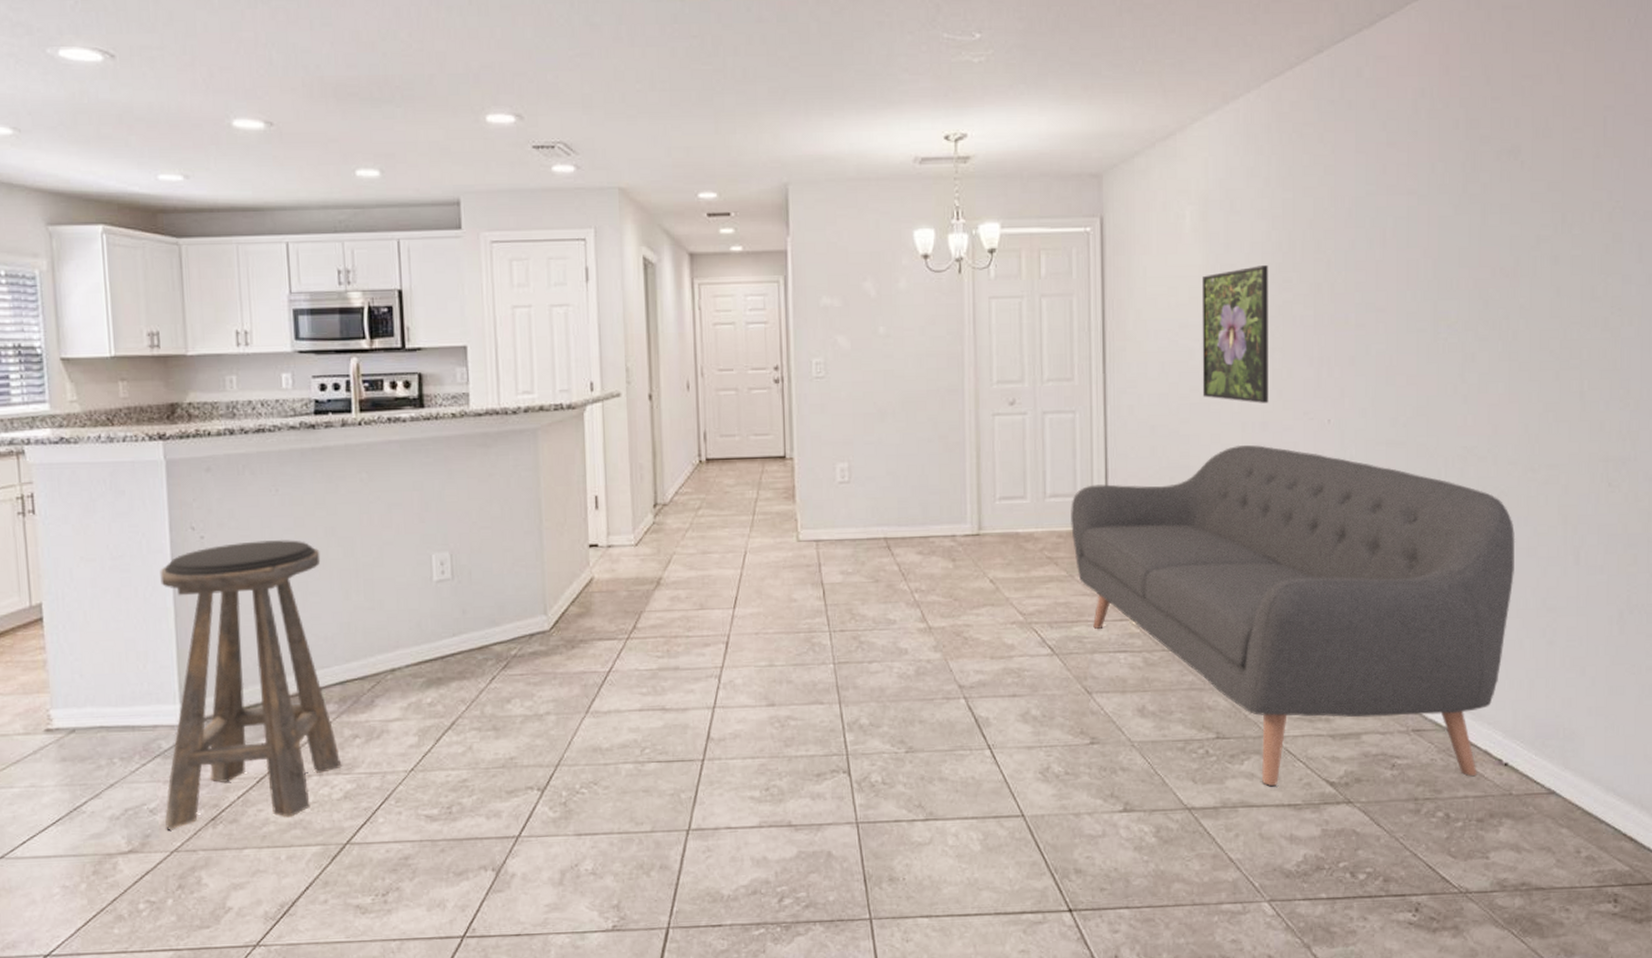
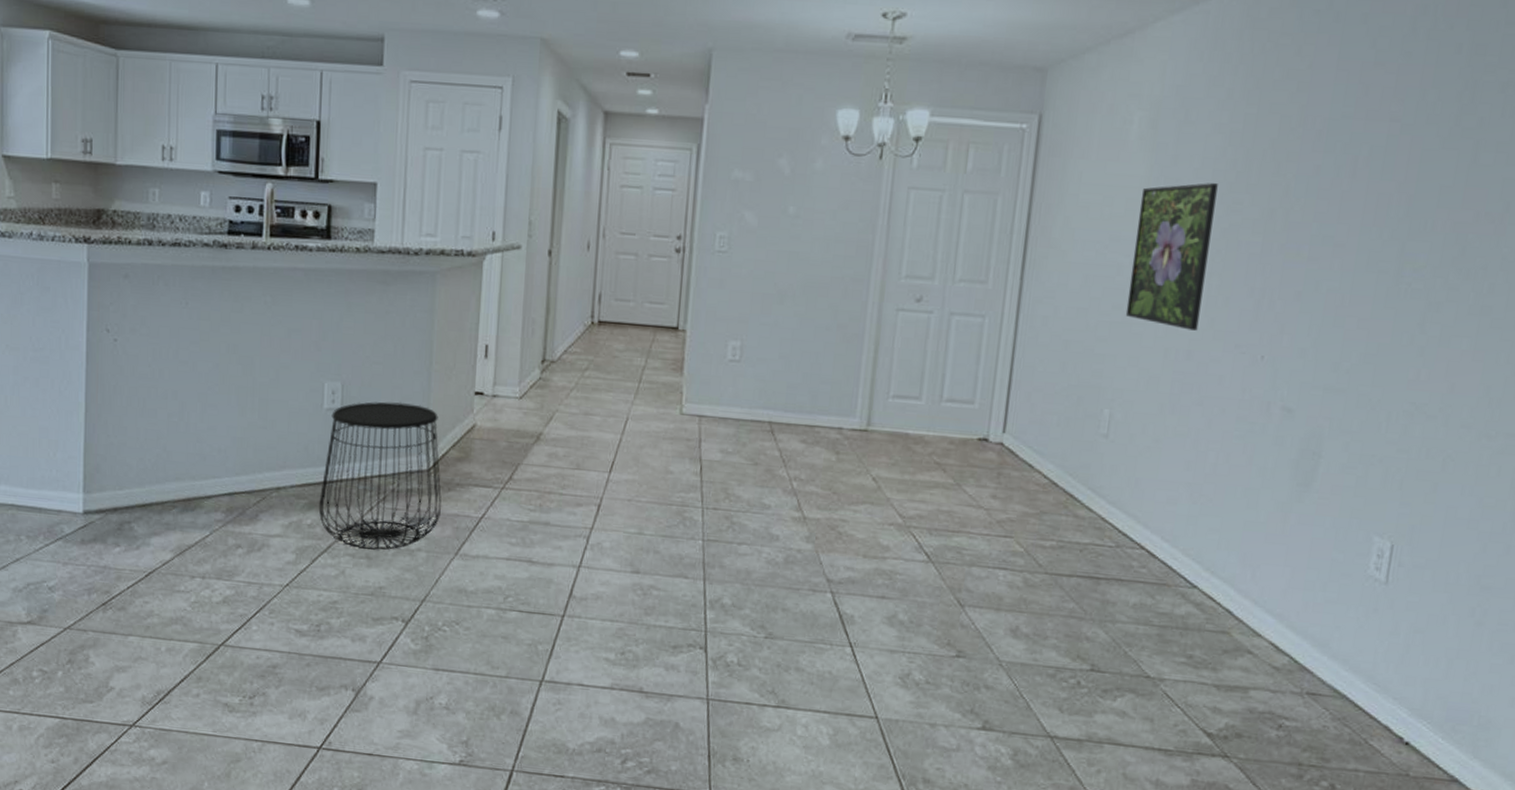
stool: present [160,540,342,829] -> none [62,349,223,613]
side table: none [437,564,567,721] -> present [318,401,442,550]
sofa: present [1071,445,1516,787] -> none [964,372,1457,751]

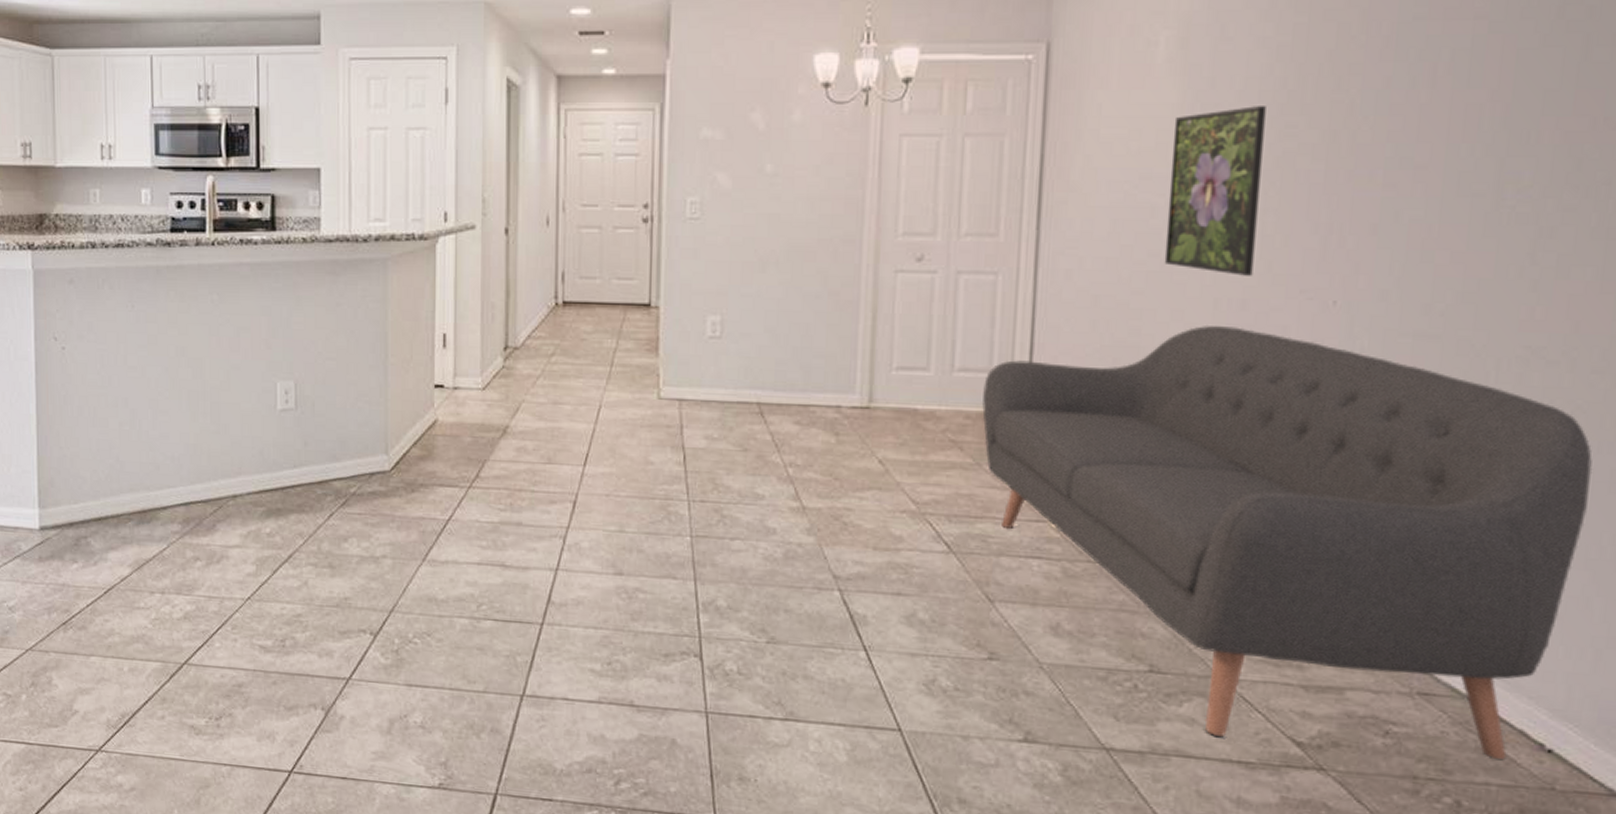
side table: present [318,401,442,550] -> none [277,399,405,558]
sofa: none [964,372,1457,751] -> present [982,326,1593,761]

